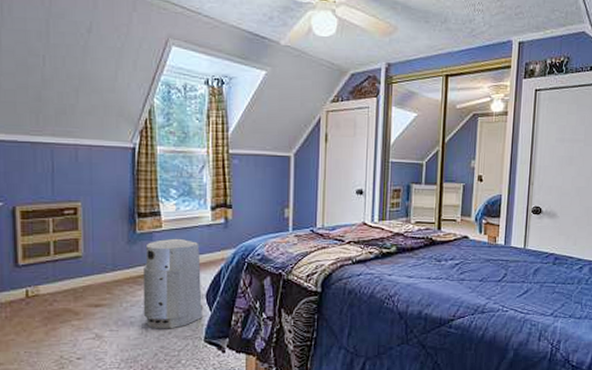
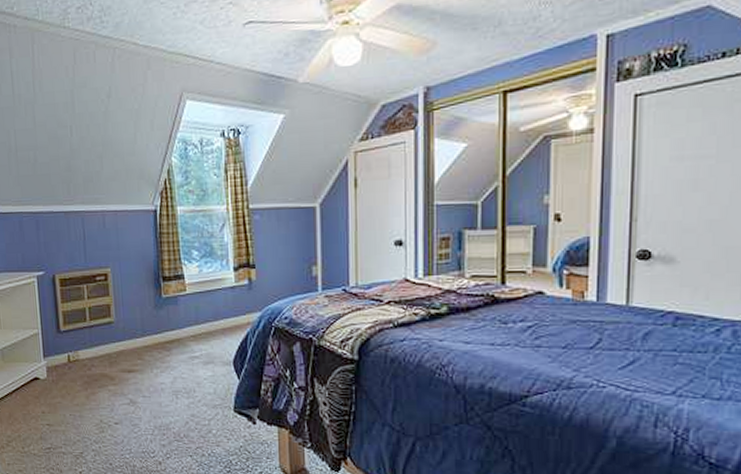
air purifier: present [142,238,204,329] -> none [170,302,232,397]

